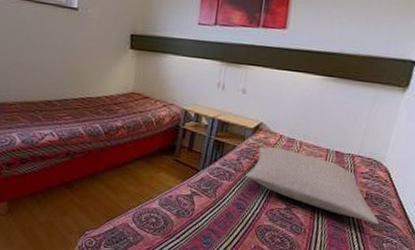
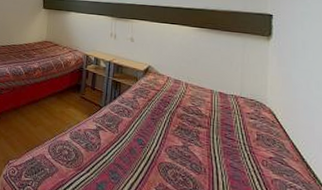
pillow: present [245,146,379,225] -> none [142,87,277,168]

